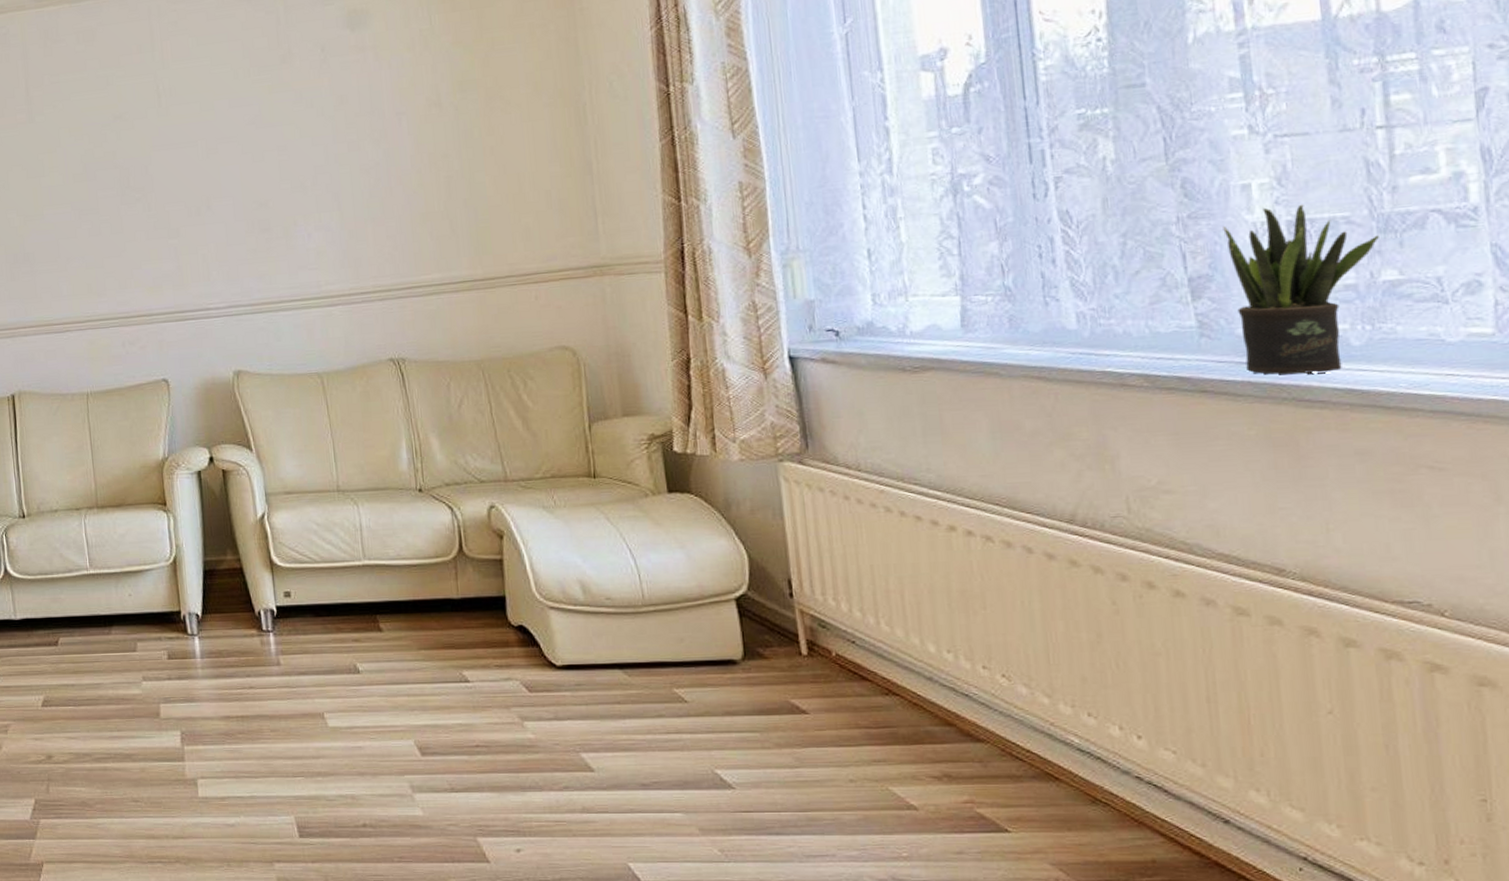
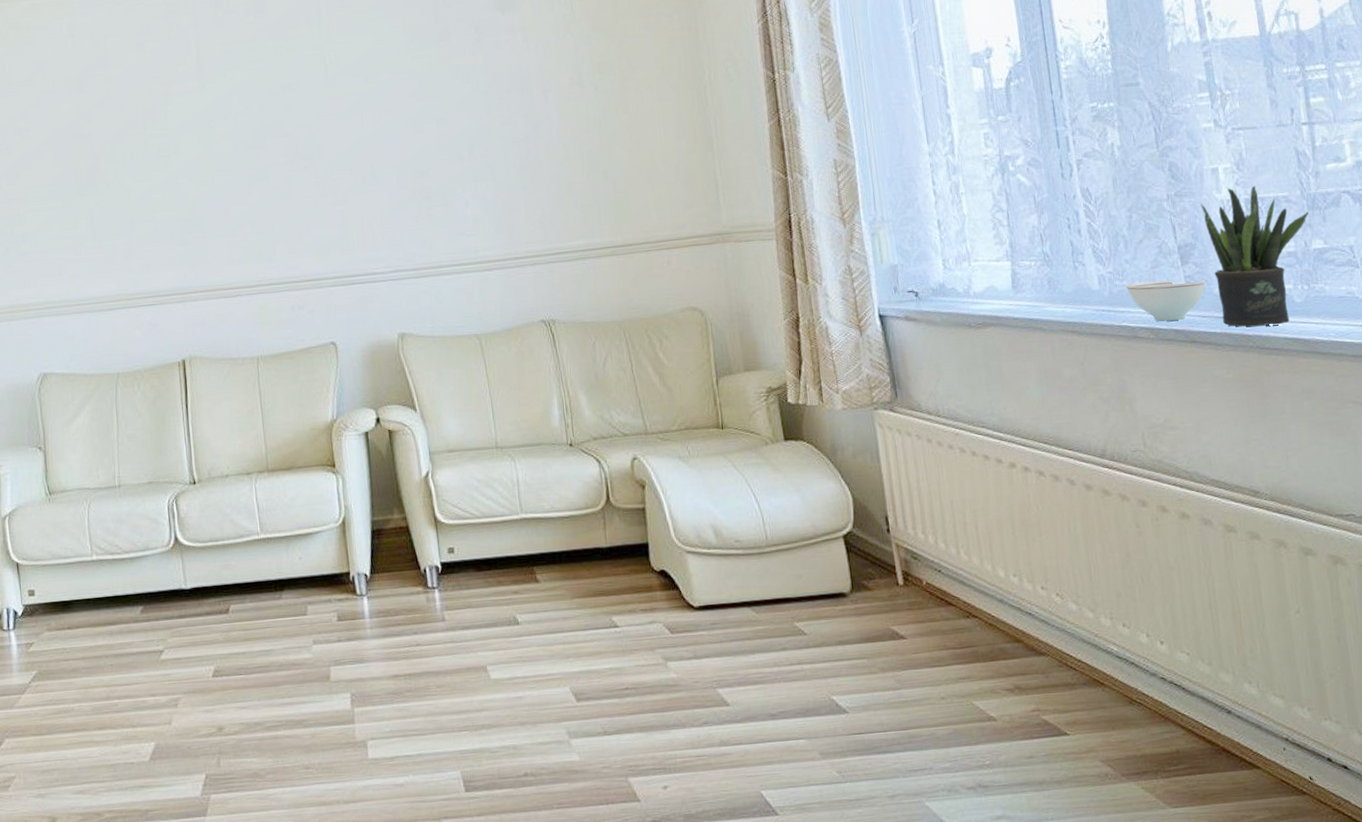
bowl: none [1112,317,1225,367] -> present [1125,279,1206,322]

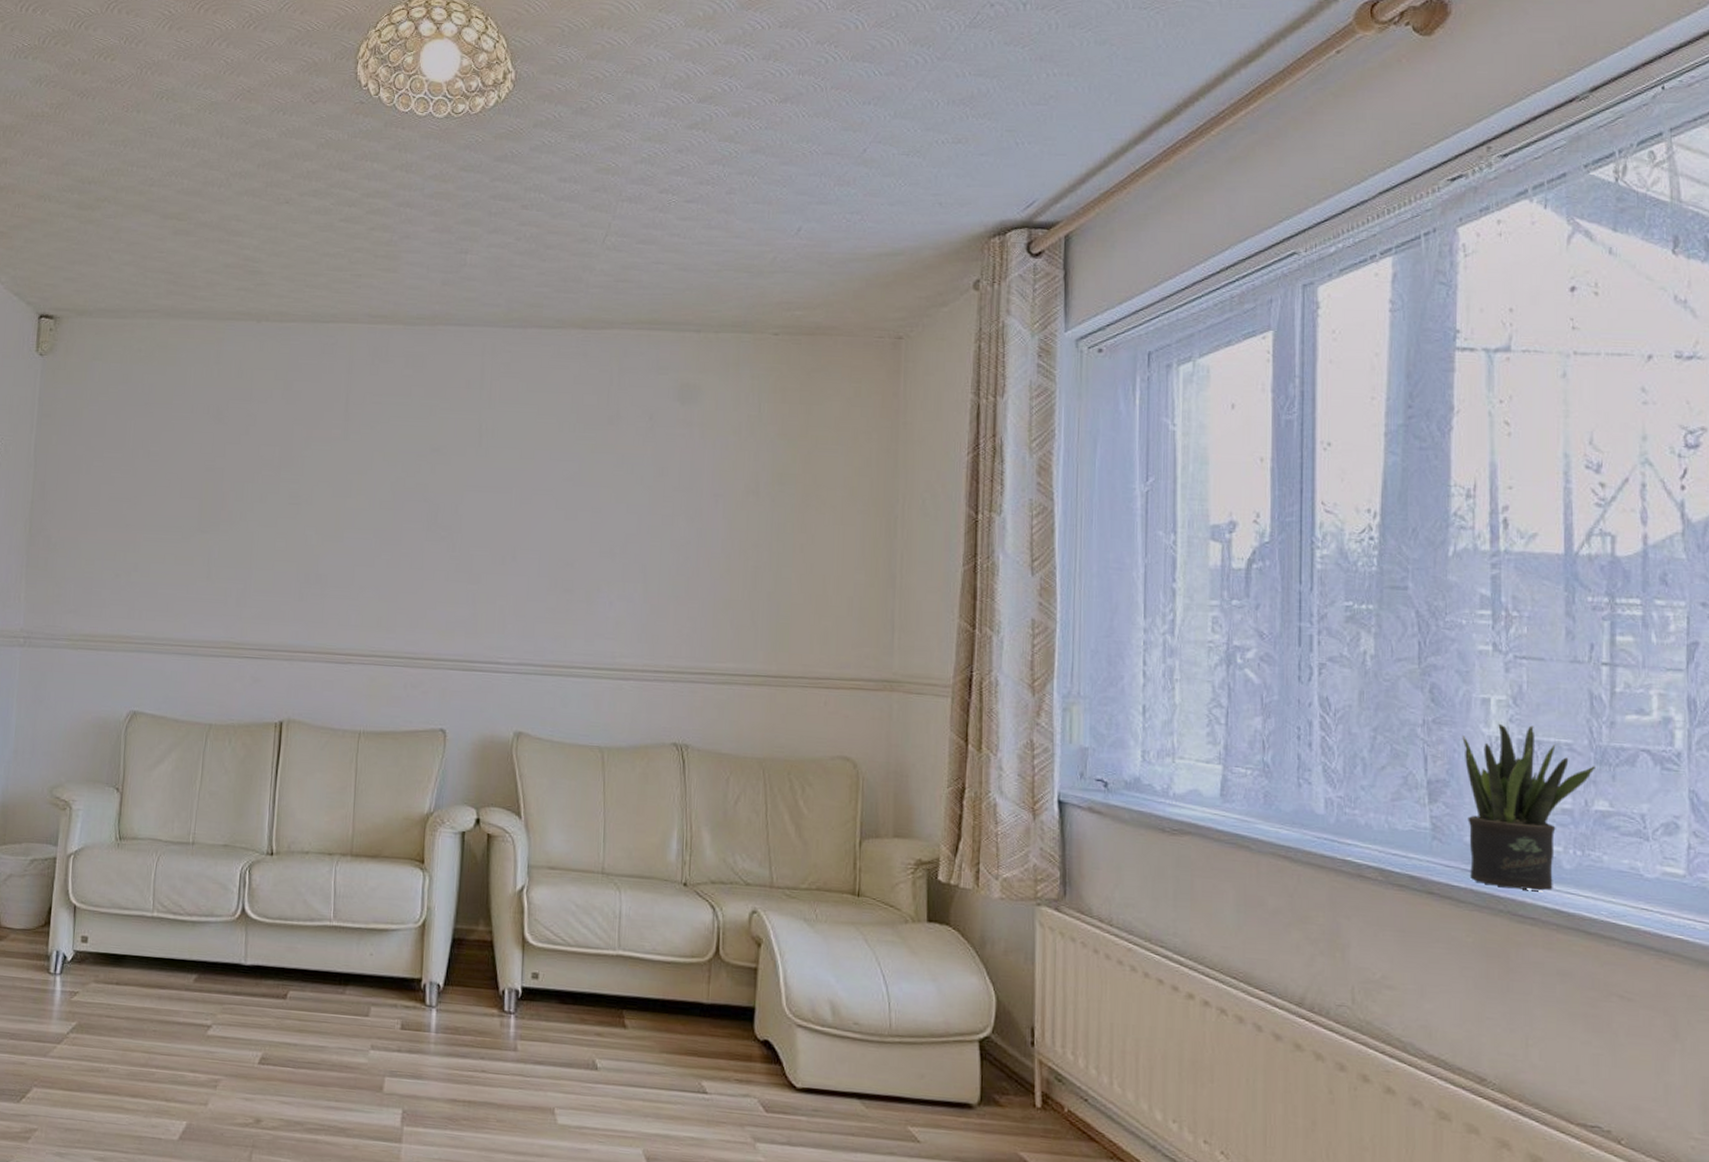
bowl: present [1125,279,1206,322] -> none [1356,814,1456,865]

